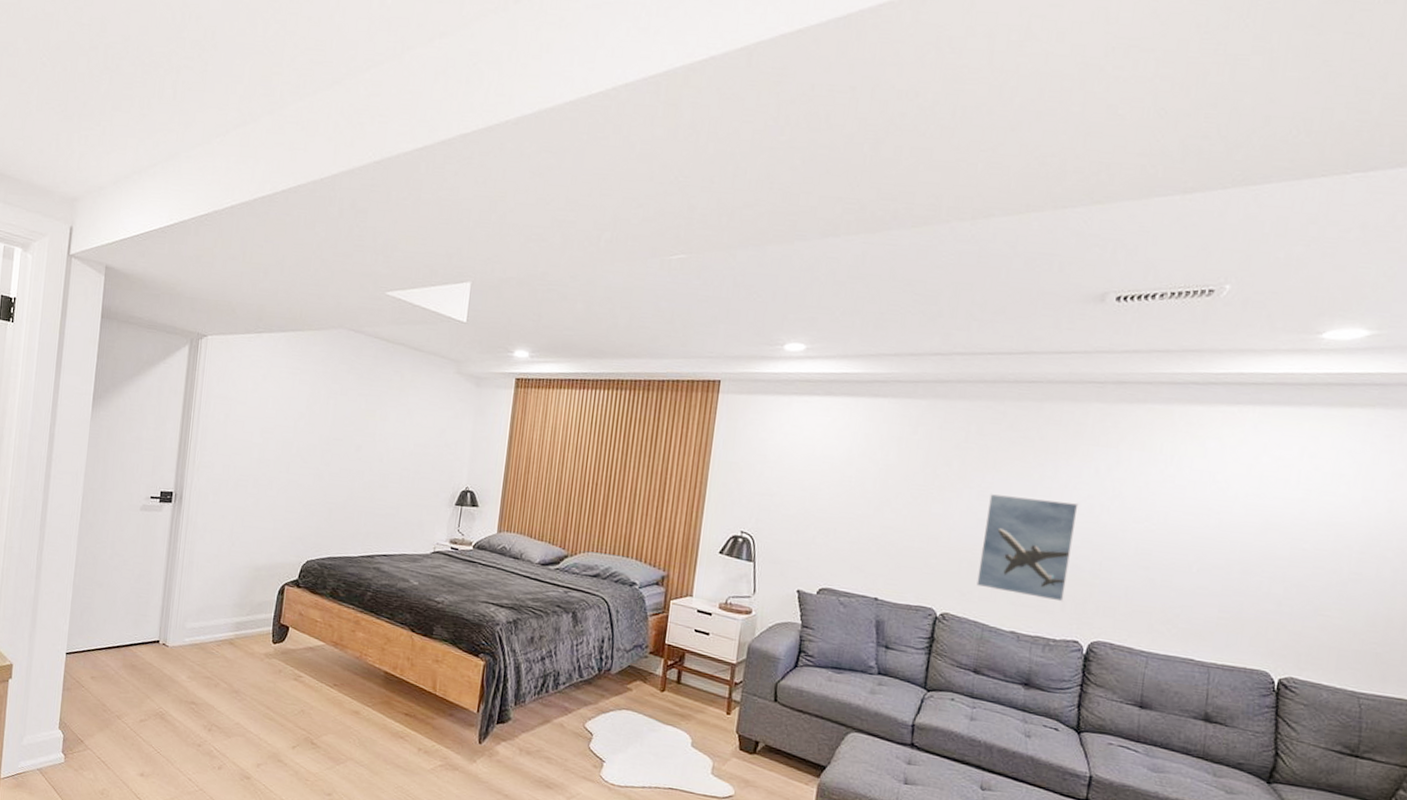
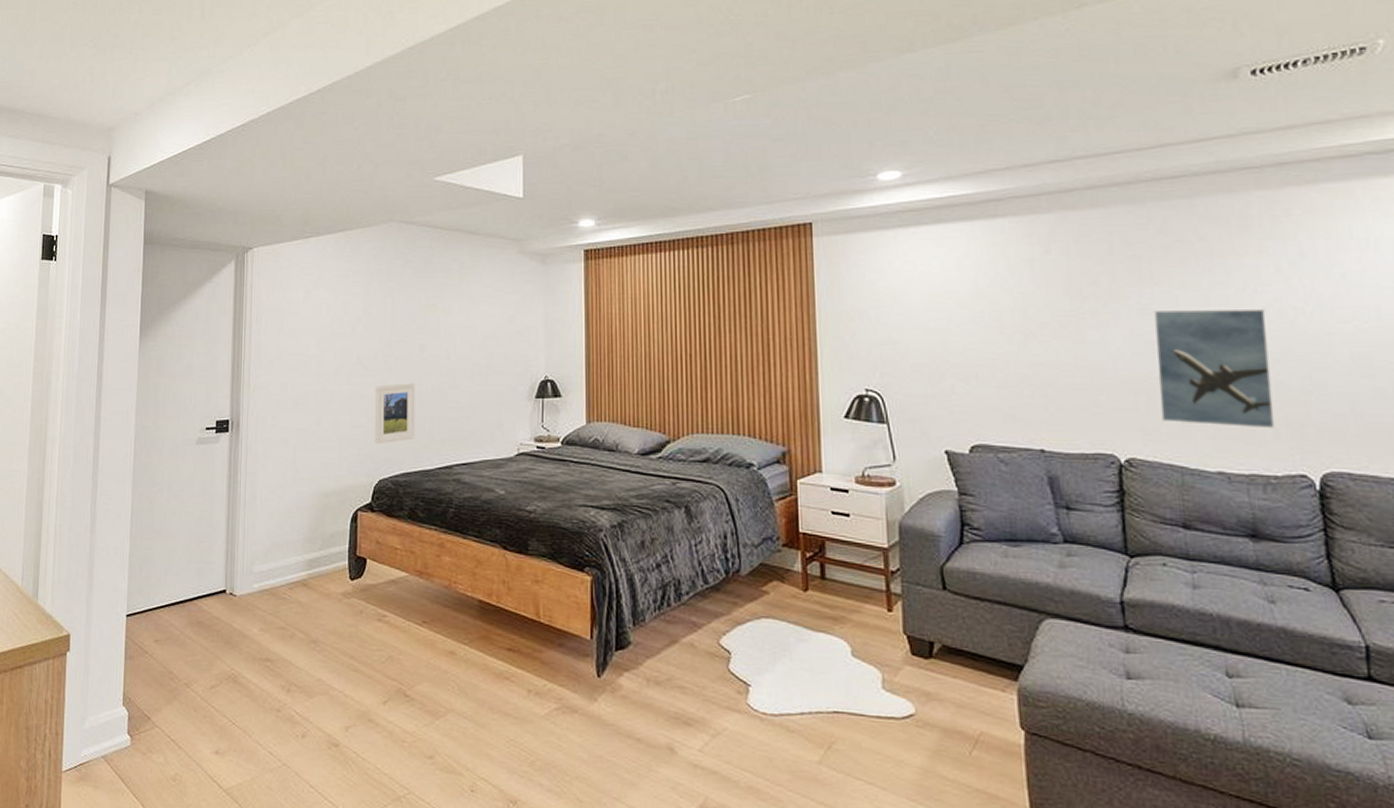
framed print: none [305,477,348,530] -> present [374,383,415,445]

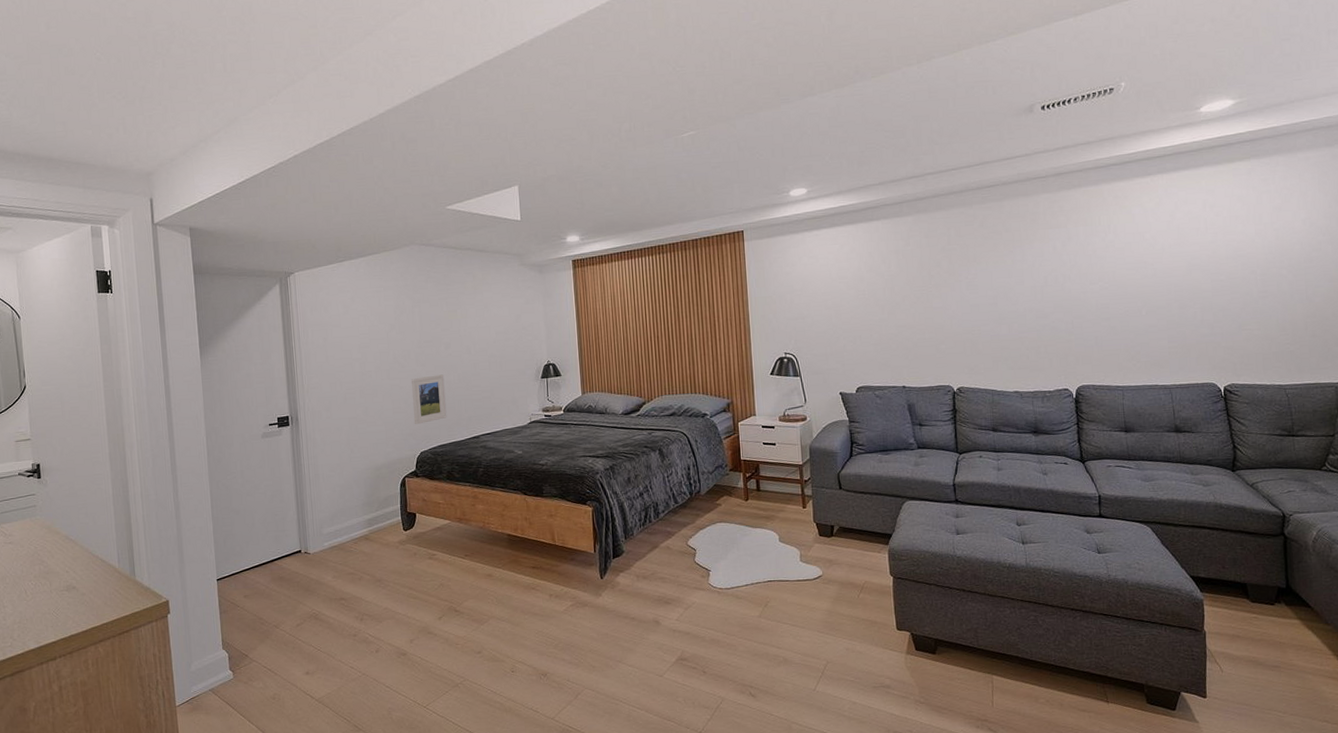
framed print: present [1152,308,1275,429] -> none [975,277,1050,361]

